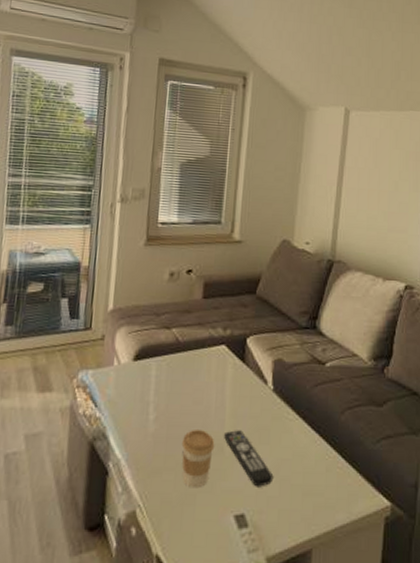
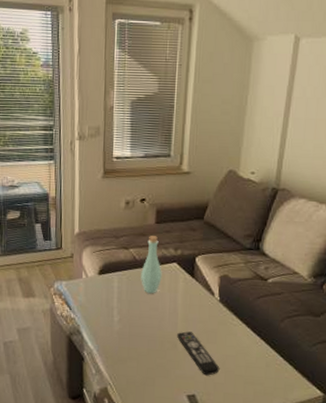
coffee cup: present [181,428,215,489] -> none [141,329,170,374]
bottle: none [183,313,209,384] -> present [141,236,162,294]

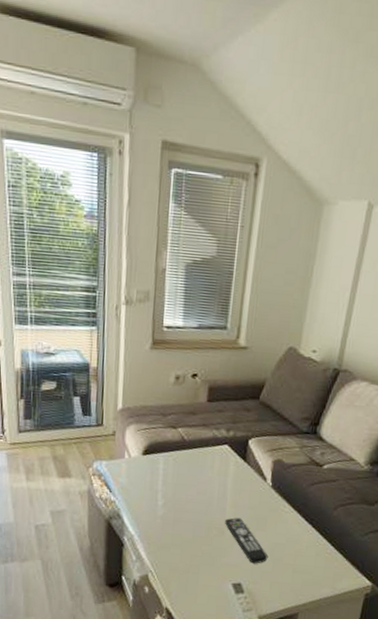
bottle: present [141,236,162,294] -> none [188,415,212,478]

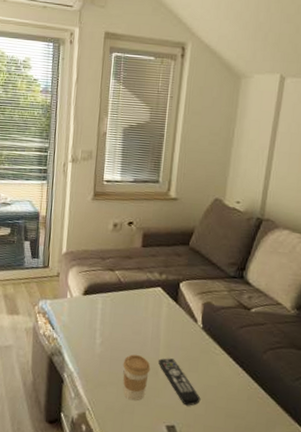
coffee cup: none [187,514,217,562] -> present [122,354,151,401]

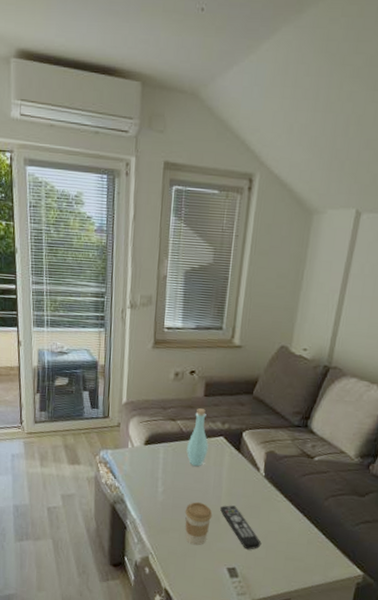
bottle: none [125,259,146,318] -> present [186,408,209,467]

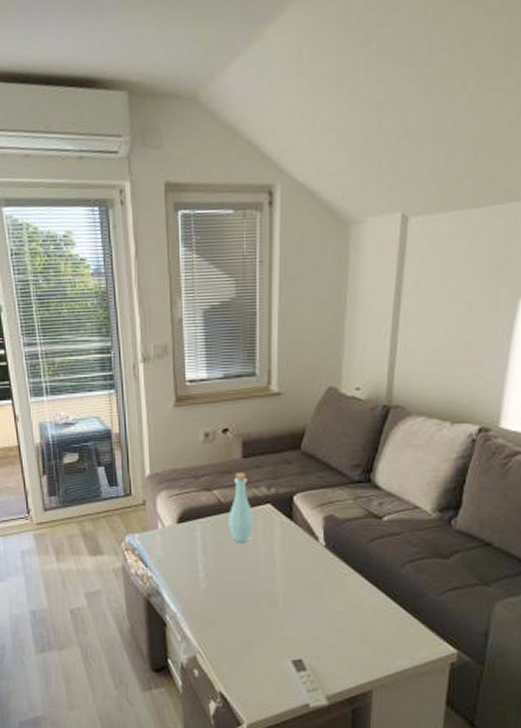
coffee cup: present [185,501,213,546] -> none [234,584,267,637]
remote control: present [219,505,262,550] -> none [275,585,330,636]

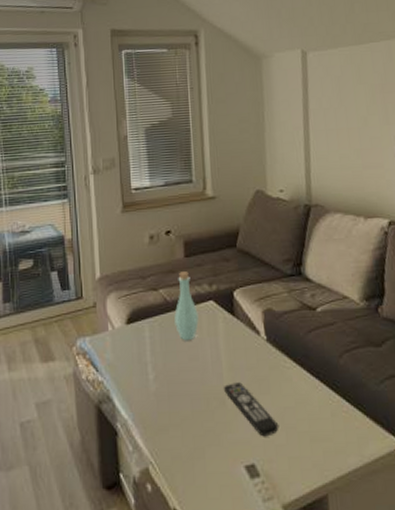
remote control: none [275,585,330,636] -> present [223,382,279,437]

